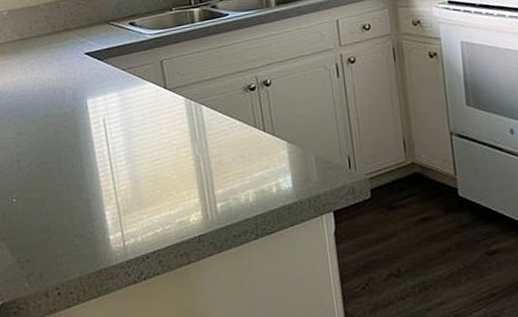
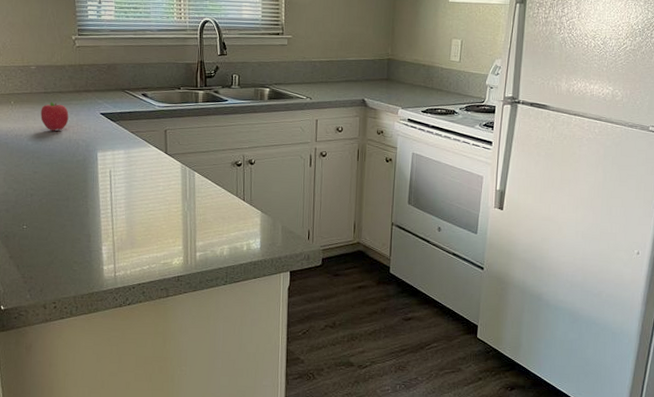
fruit: none [18,48,50,83] -> present [41,101,69,132]

